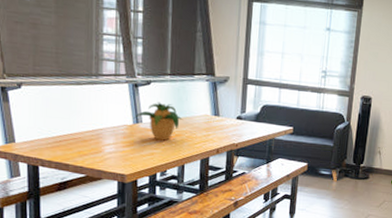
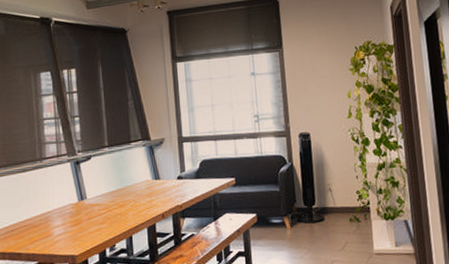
potted plant: present [135,102,183,141] -> none [79,175,125,214]

